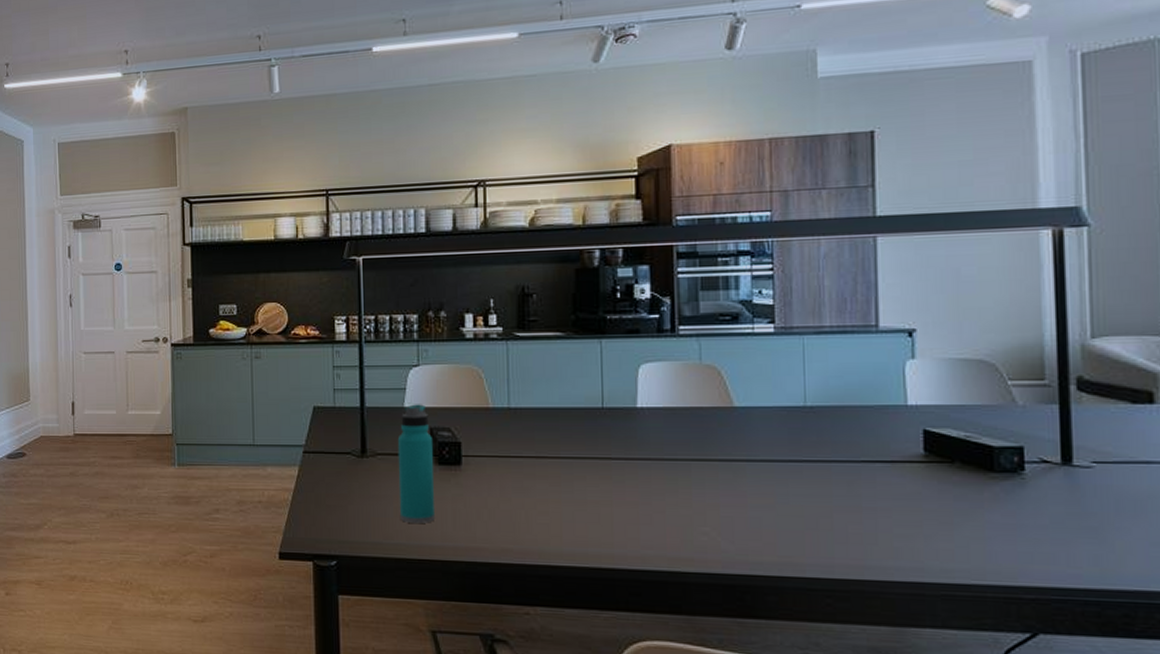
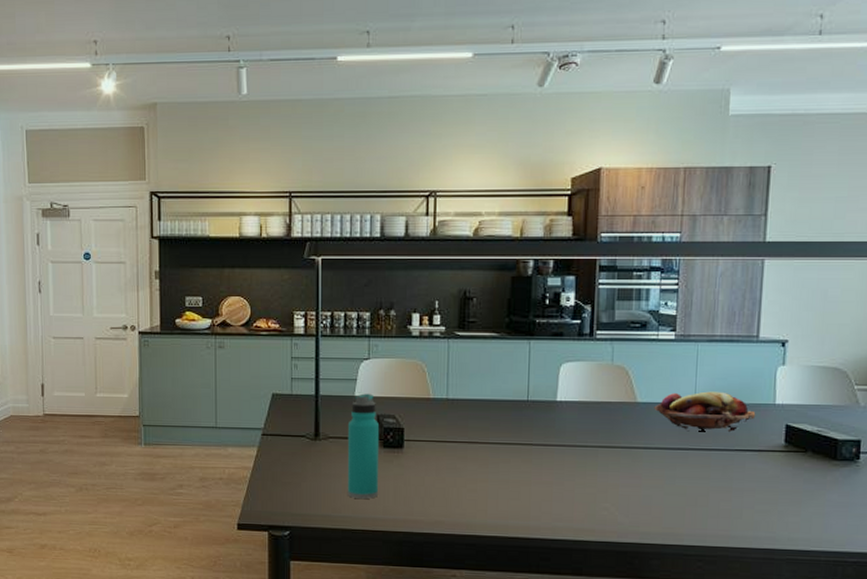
fruit basket: none [755,392,884,439] -> present [654,391,756,432]

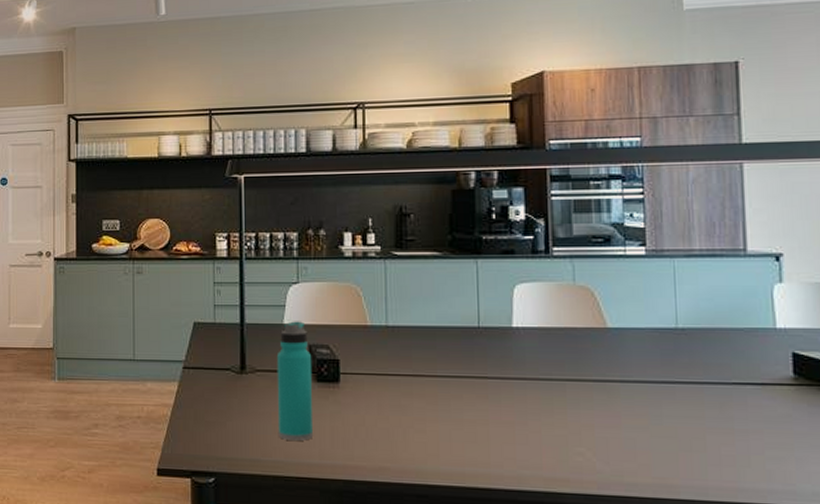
fruit basket: present [654,391,756,432] -> none [628,314,754,361]

